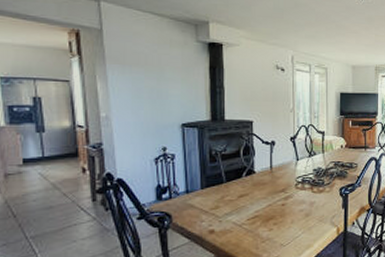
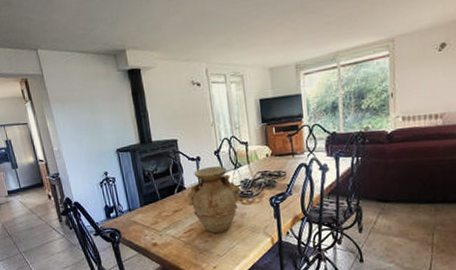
vase: none [256,152,313,222] -> present [187,165,242,234]

